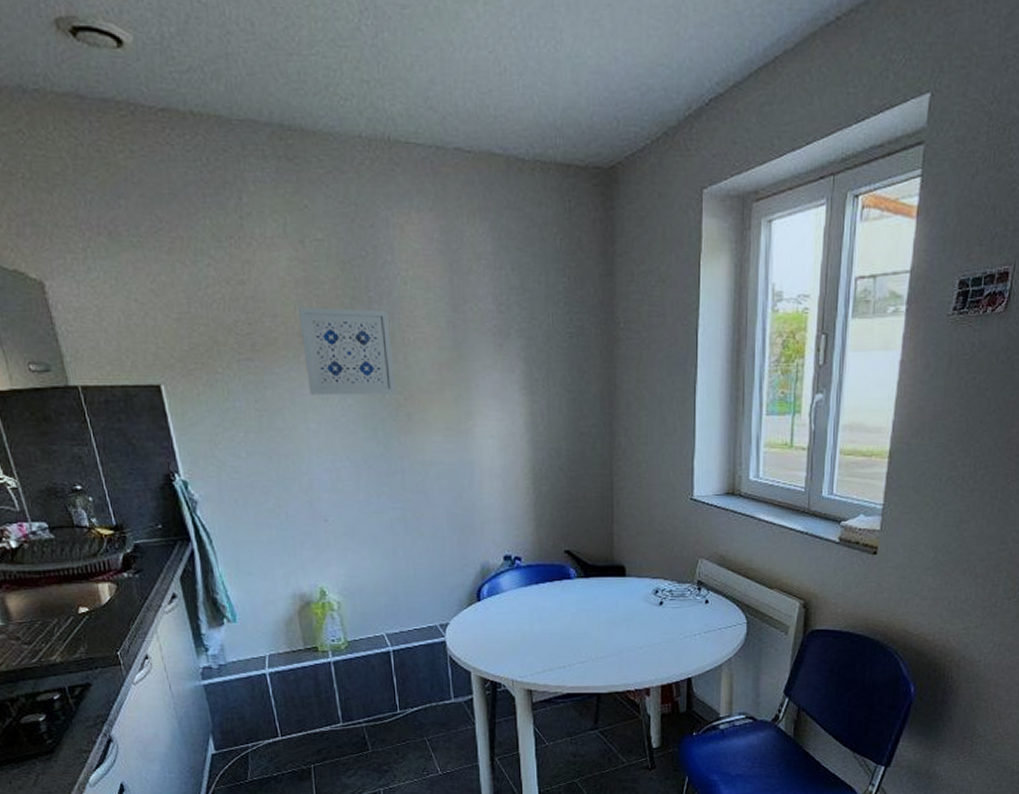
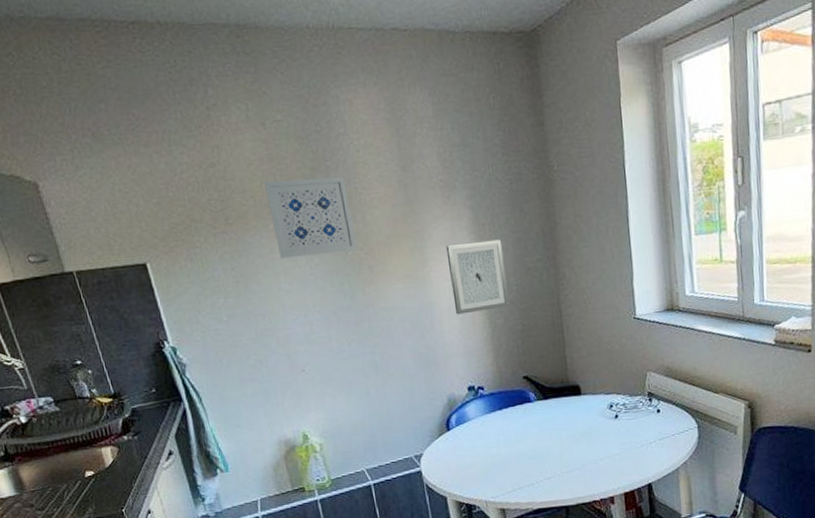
wall art: none [493,398,558,476] -> present [445,239,510,315]

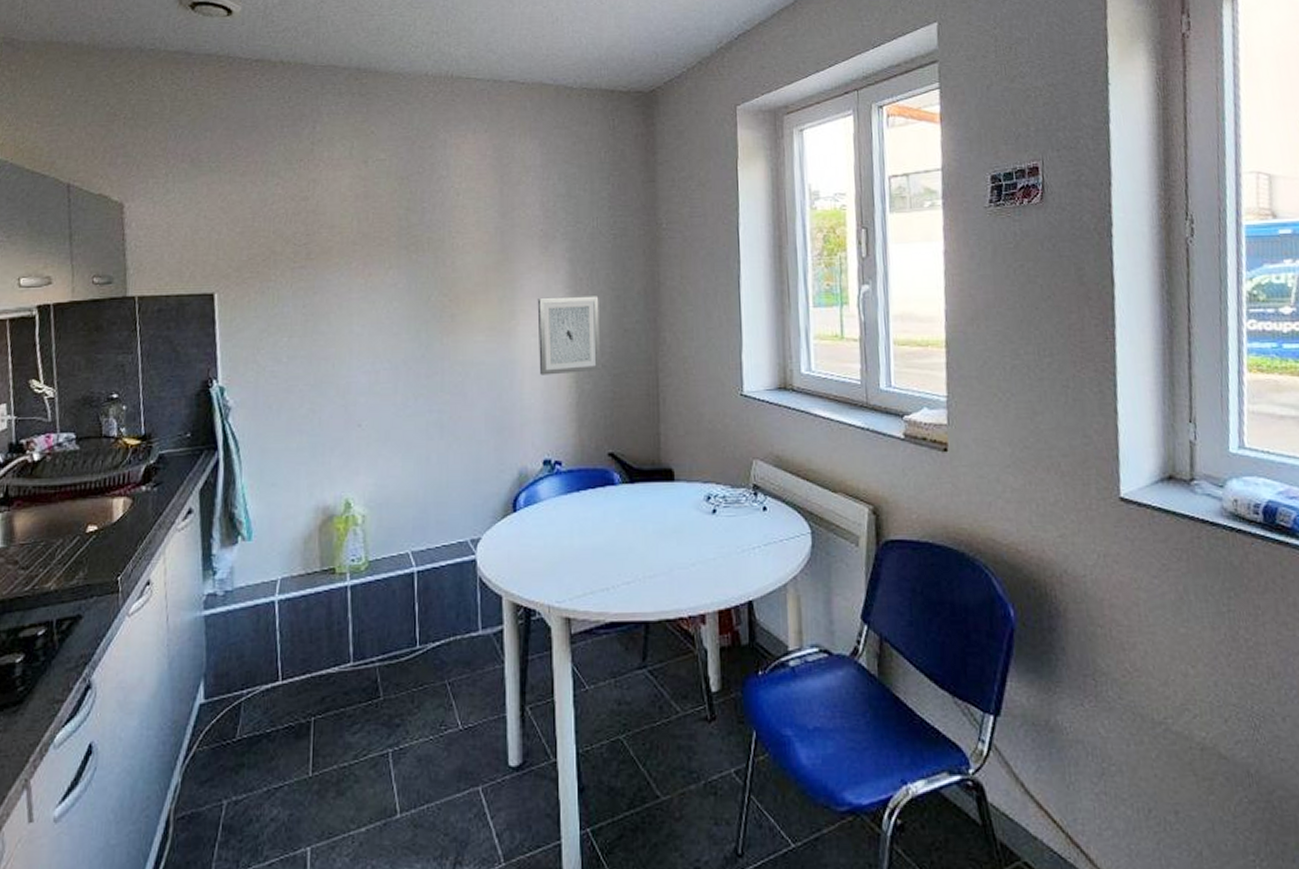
wall art: present [264,176,357,259] -> none [355,218,442,299]

